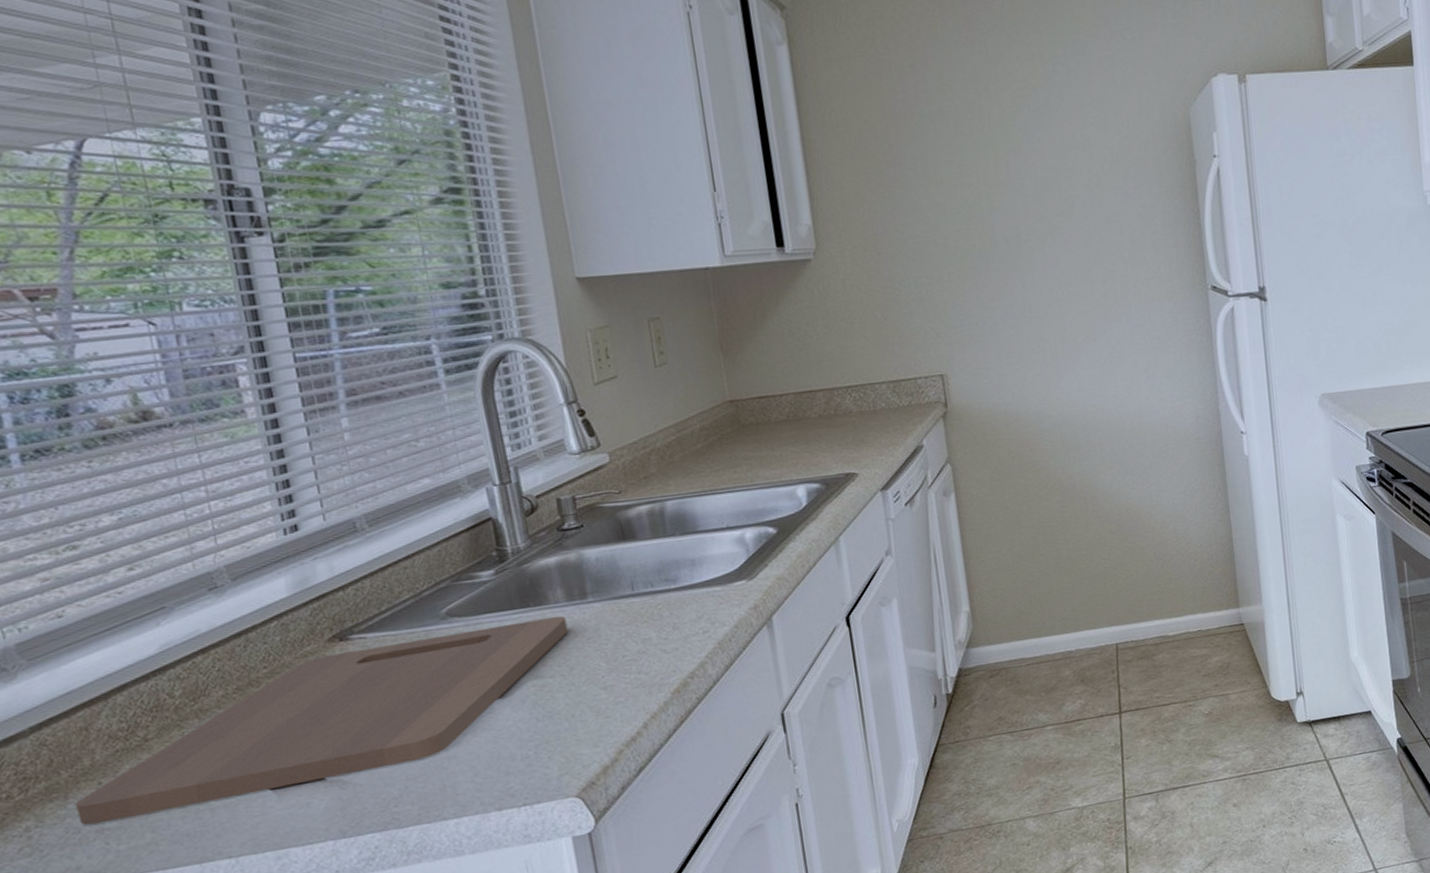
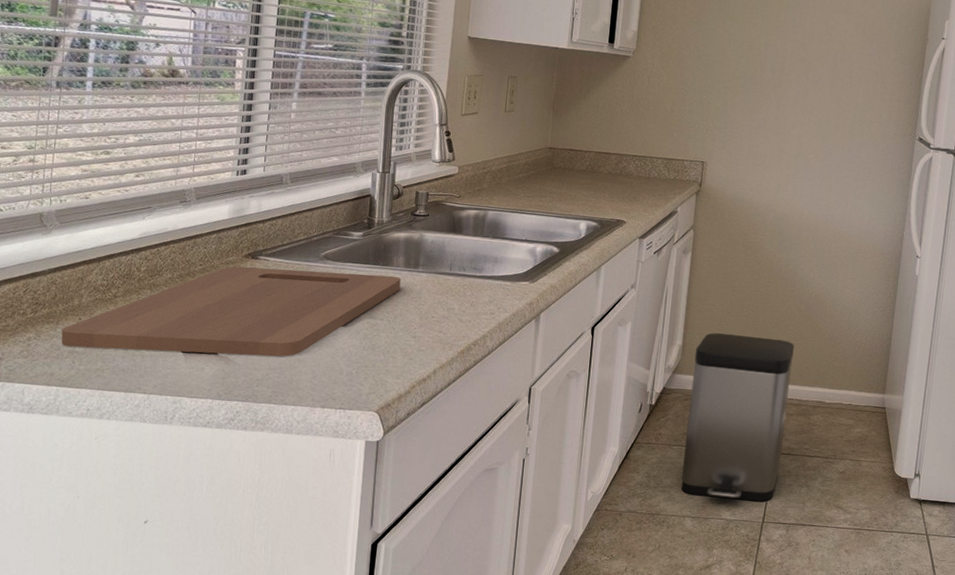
pedal bin: none [988,573,1131,790] -> present [681,332,794,502]

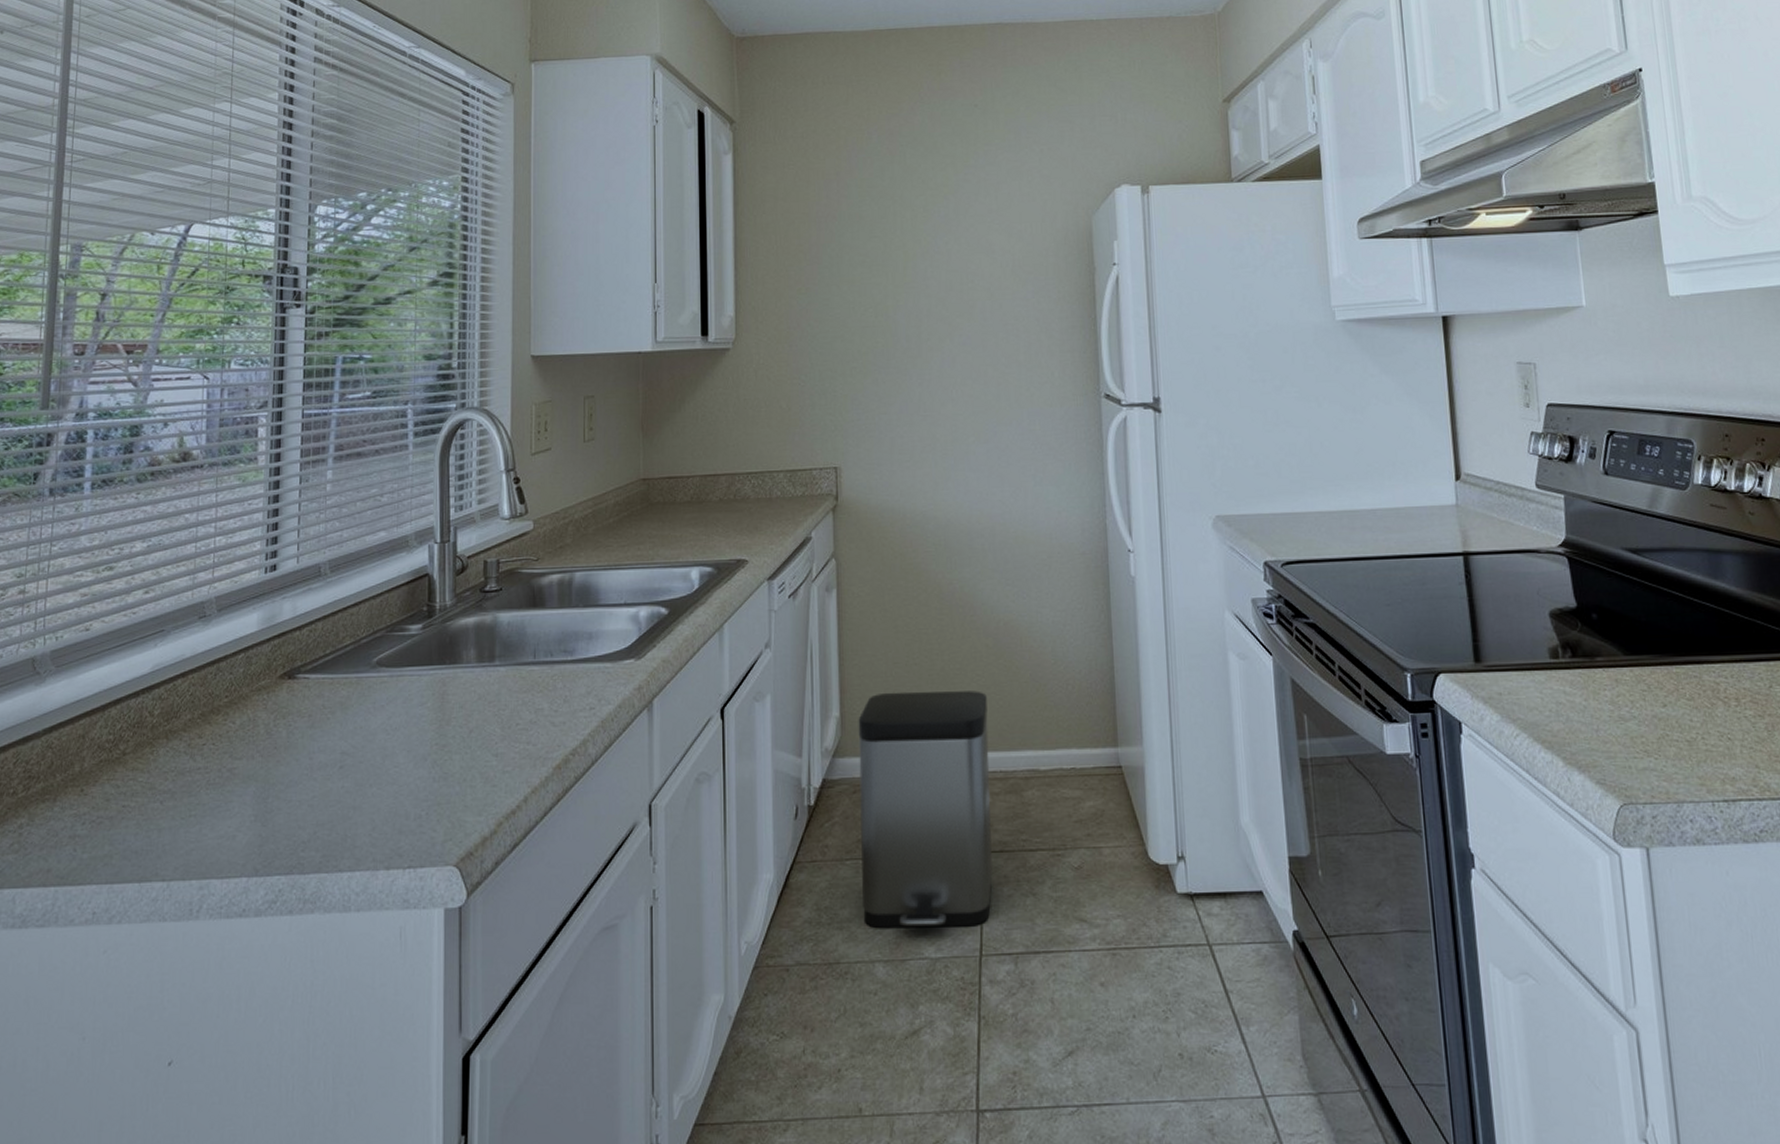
cutting board: present [61,266,401,357] -> none [59,676,474,830]

